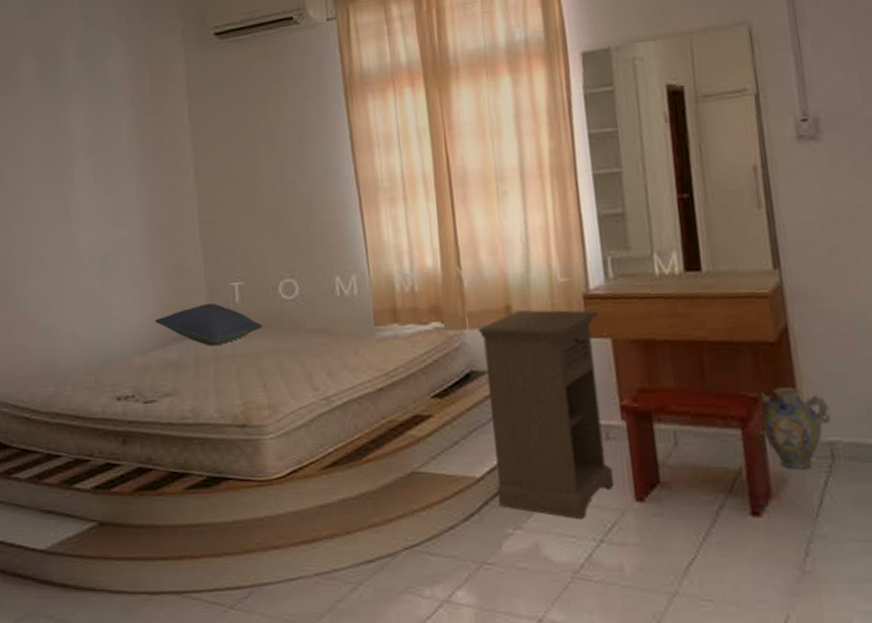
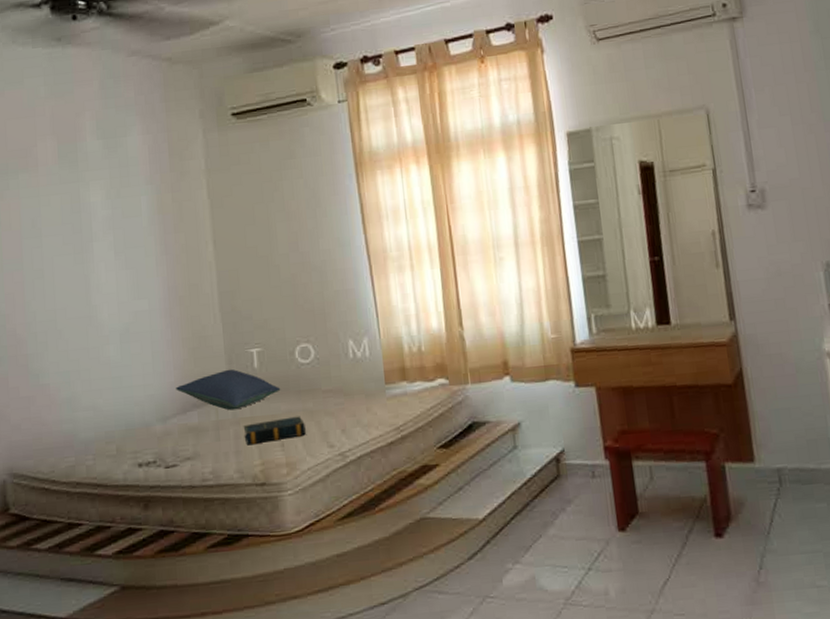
book: none [223,355,289,384] -> present [243,416,306,446]
nightstand: present [477,310,615,520] -> none [478,363,600,551]
ceramic jug: present [756,387,831,470] -> none [717,423,778,494]

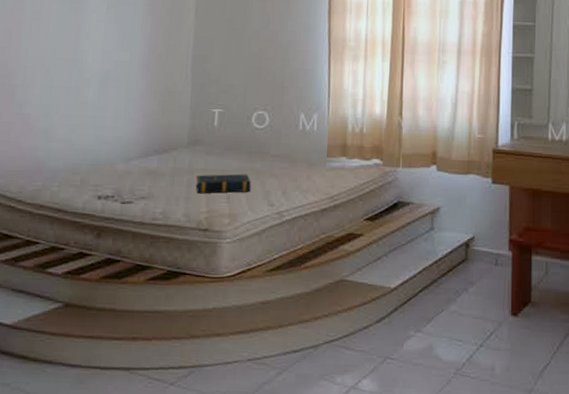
pillow: present [176,369,281,411] -> none [142,124,235,161]

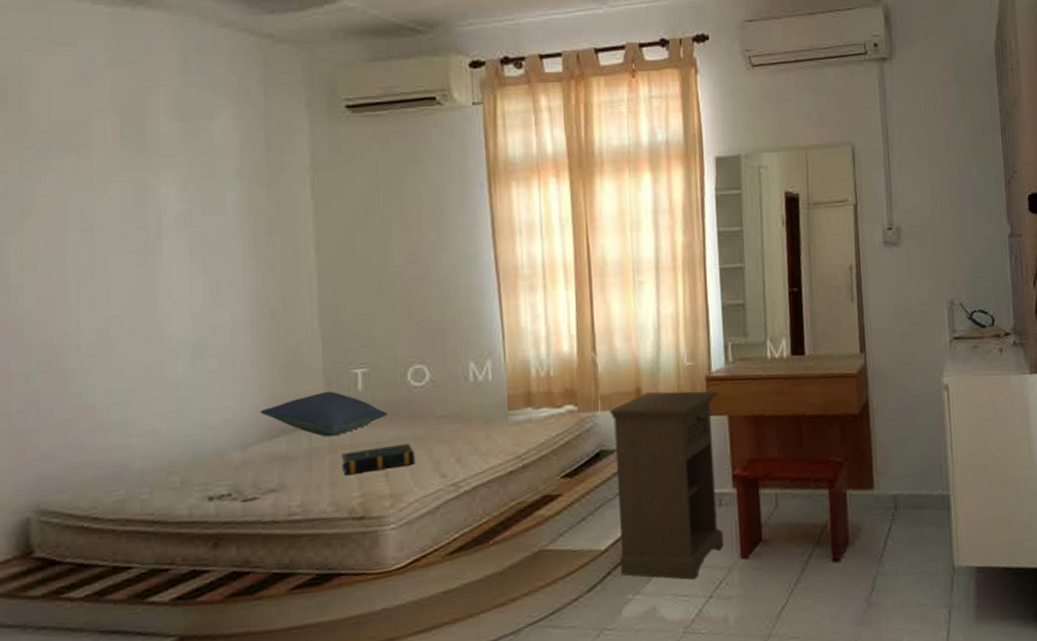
pillow: none [142,124,235,161] -> present [261,391,388,437]
nightstand: none [406,157,503,328] -> present [609,391,724,580]

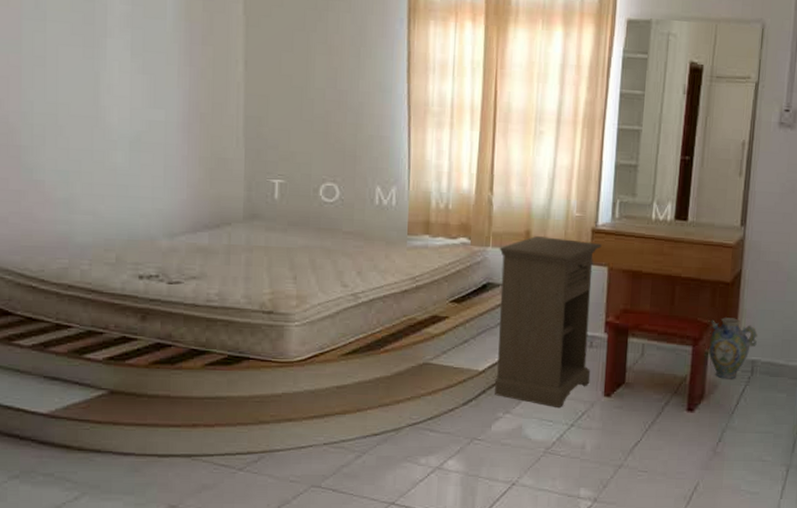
pillow: present [261,391,388,437] -> none [187,195,300,237]
book: present [341,443,415,476] -> none [255,252,321,274]
ceramic jug: none [841,451,896,520] -> present [707,317,758,379]

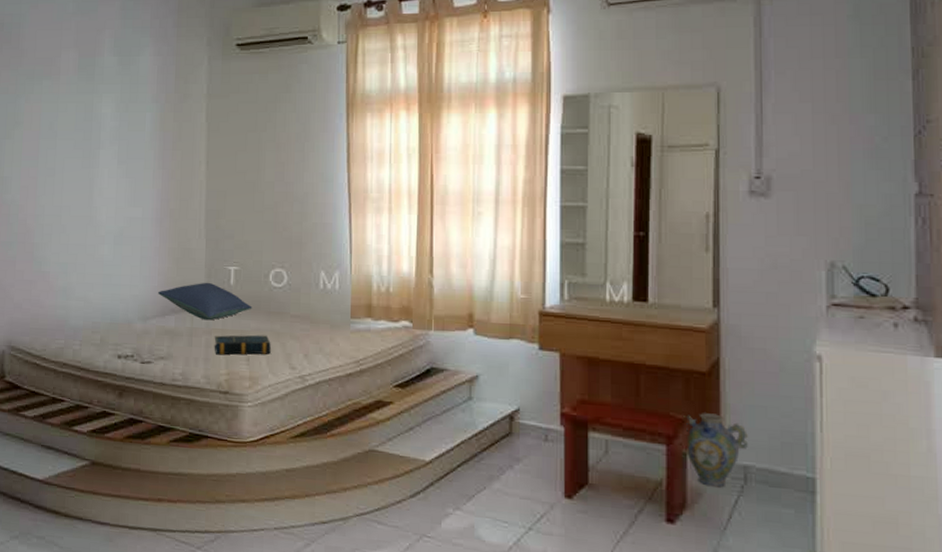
pillow: none [187,195,300,237] -> present [158,282,252,321]
book: none [255,252,321,274] -> present [214,334,271,355]
nightstand: present [495,236,602,409] -> none [442,319,551,509]

